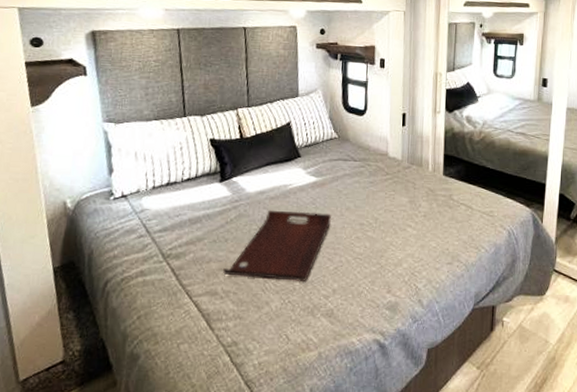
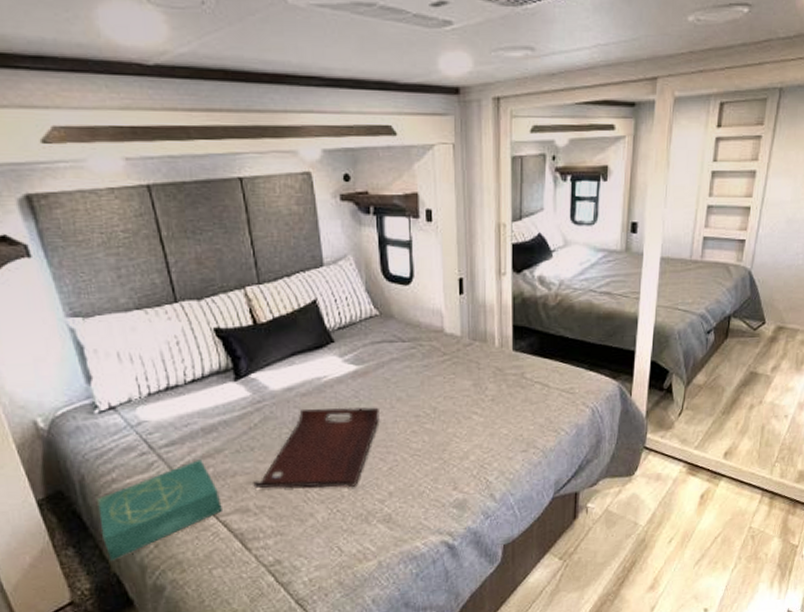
book: none [97,245,196,327] -> present [97,460,222,561]

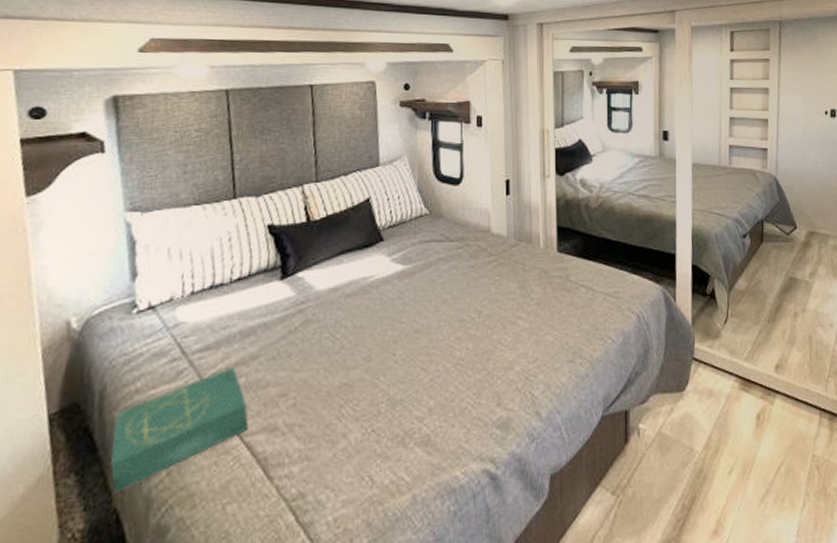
serving tray: present [253,407,381,489] -> none [285,309,425,404]

